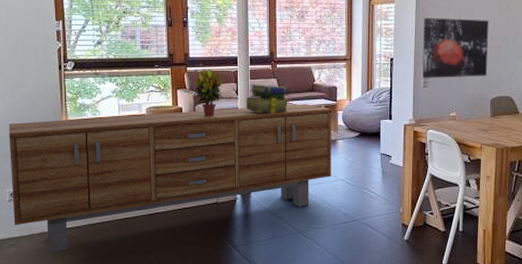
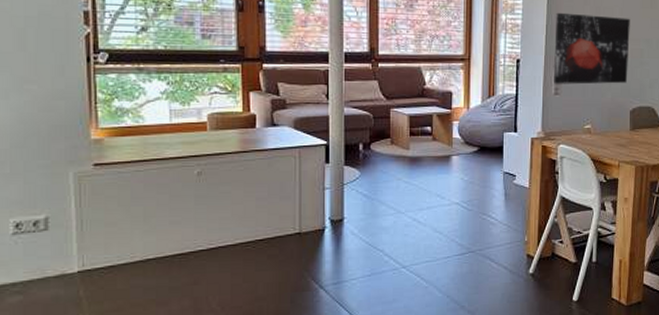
sideboard: present [8,104,332,252] -> none [13,112,445,299]
potted plant: present [191,69,223,117] -> none [268,66,310,126]
stack of books: present [246,84,289,113] -> none [338,87,394,123]

